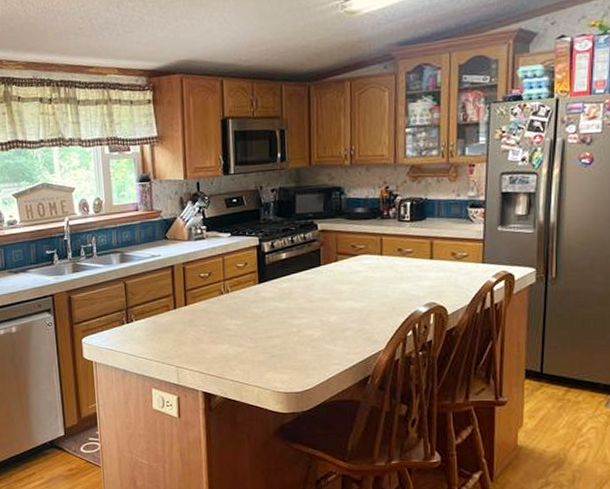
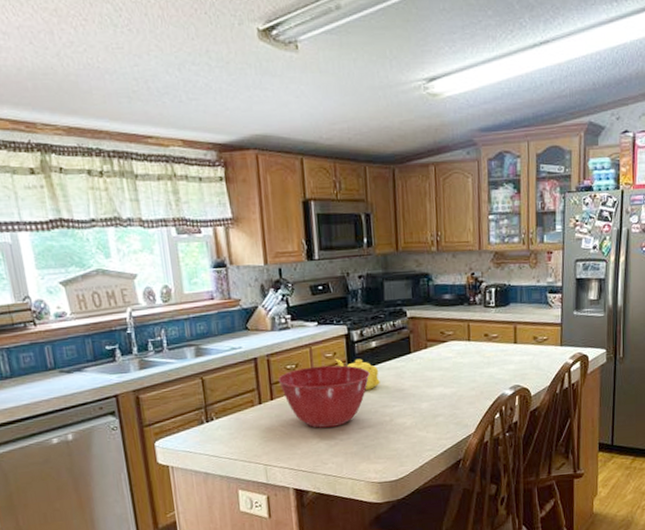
mixing bowl: none [192,274,279,335] -> present [278,365,370,428]
teapot: none [246,269,289,300] -> present [335,358,380,390]

